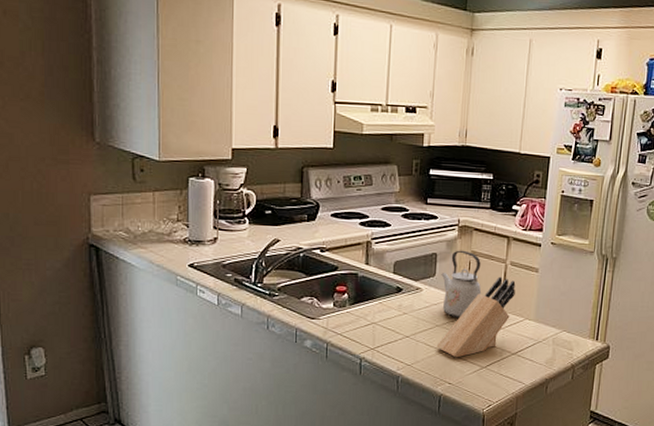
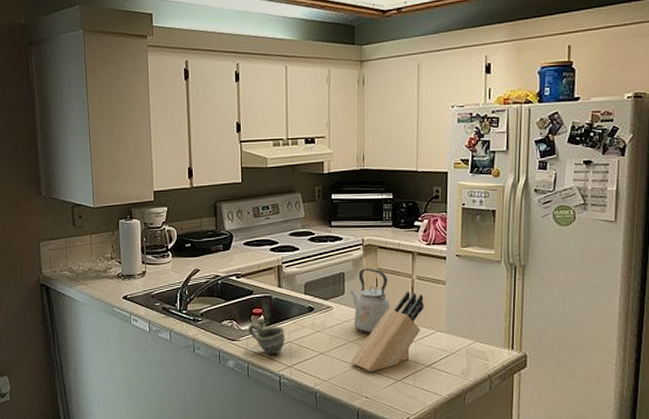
cup: none [329,301,370,336] -> present [247,322,286,355]

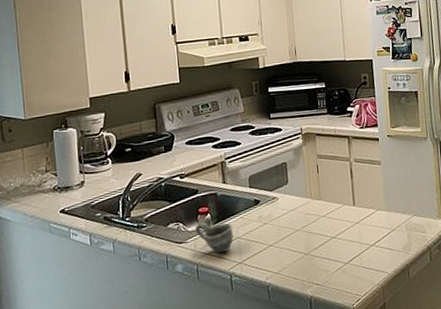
kettle: present [350,268,391,334] -> none [293,155,333,220]
knife block: present [350,291,424,372] -> none [299,174,364,259]

